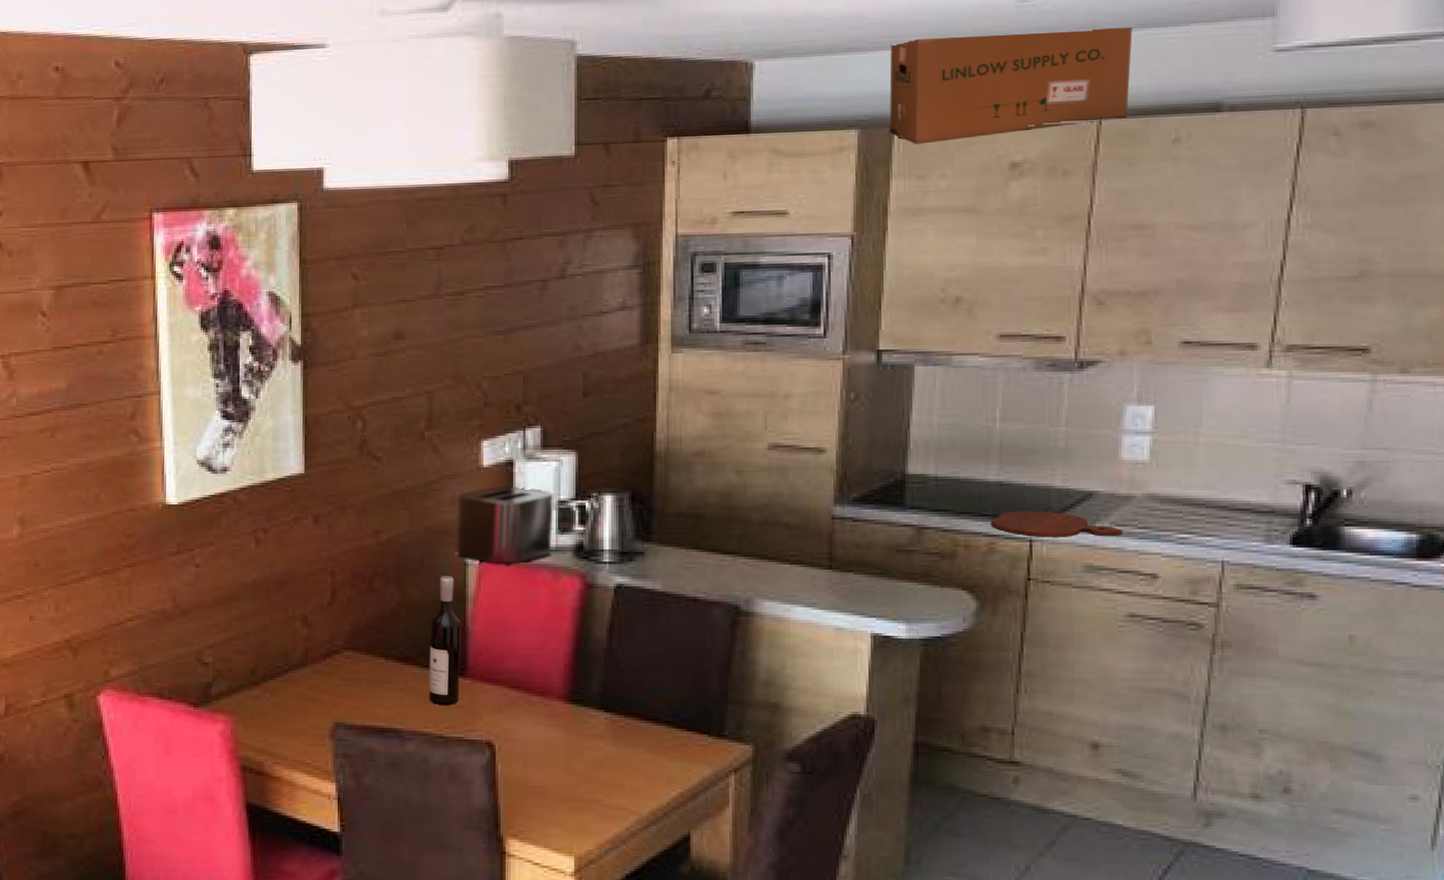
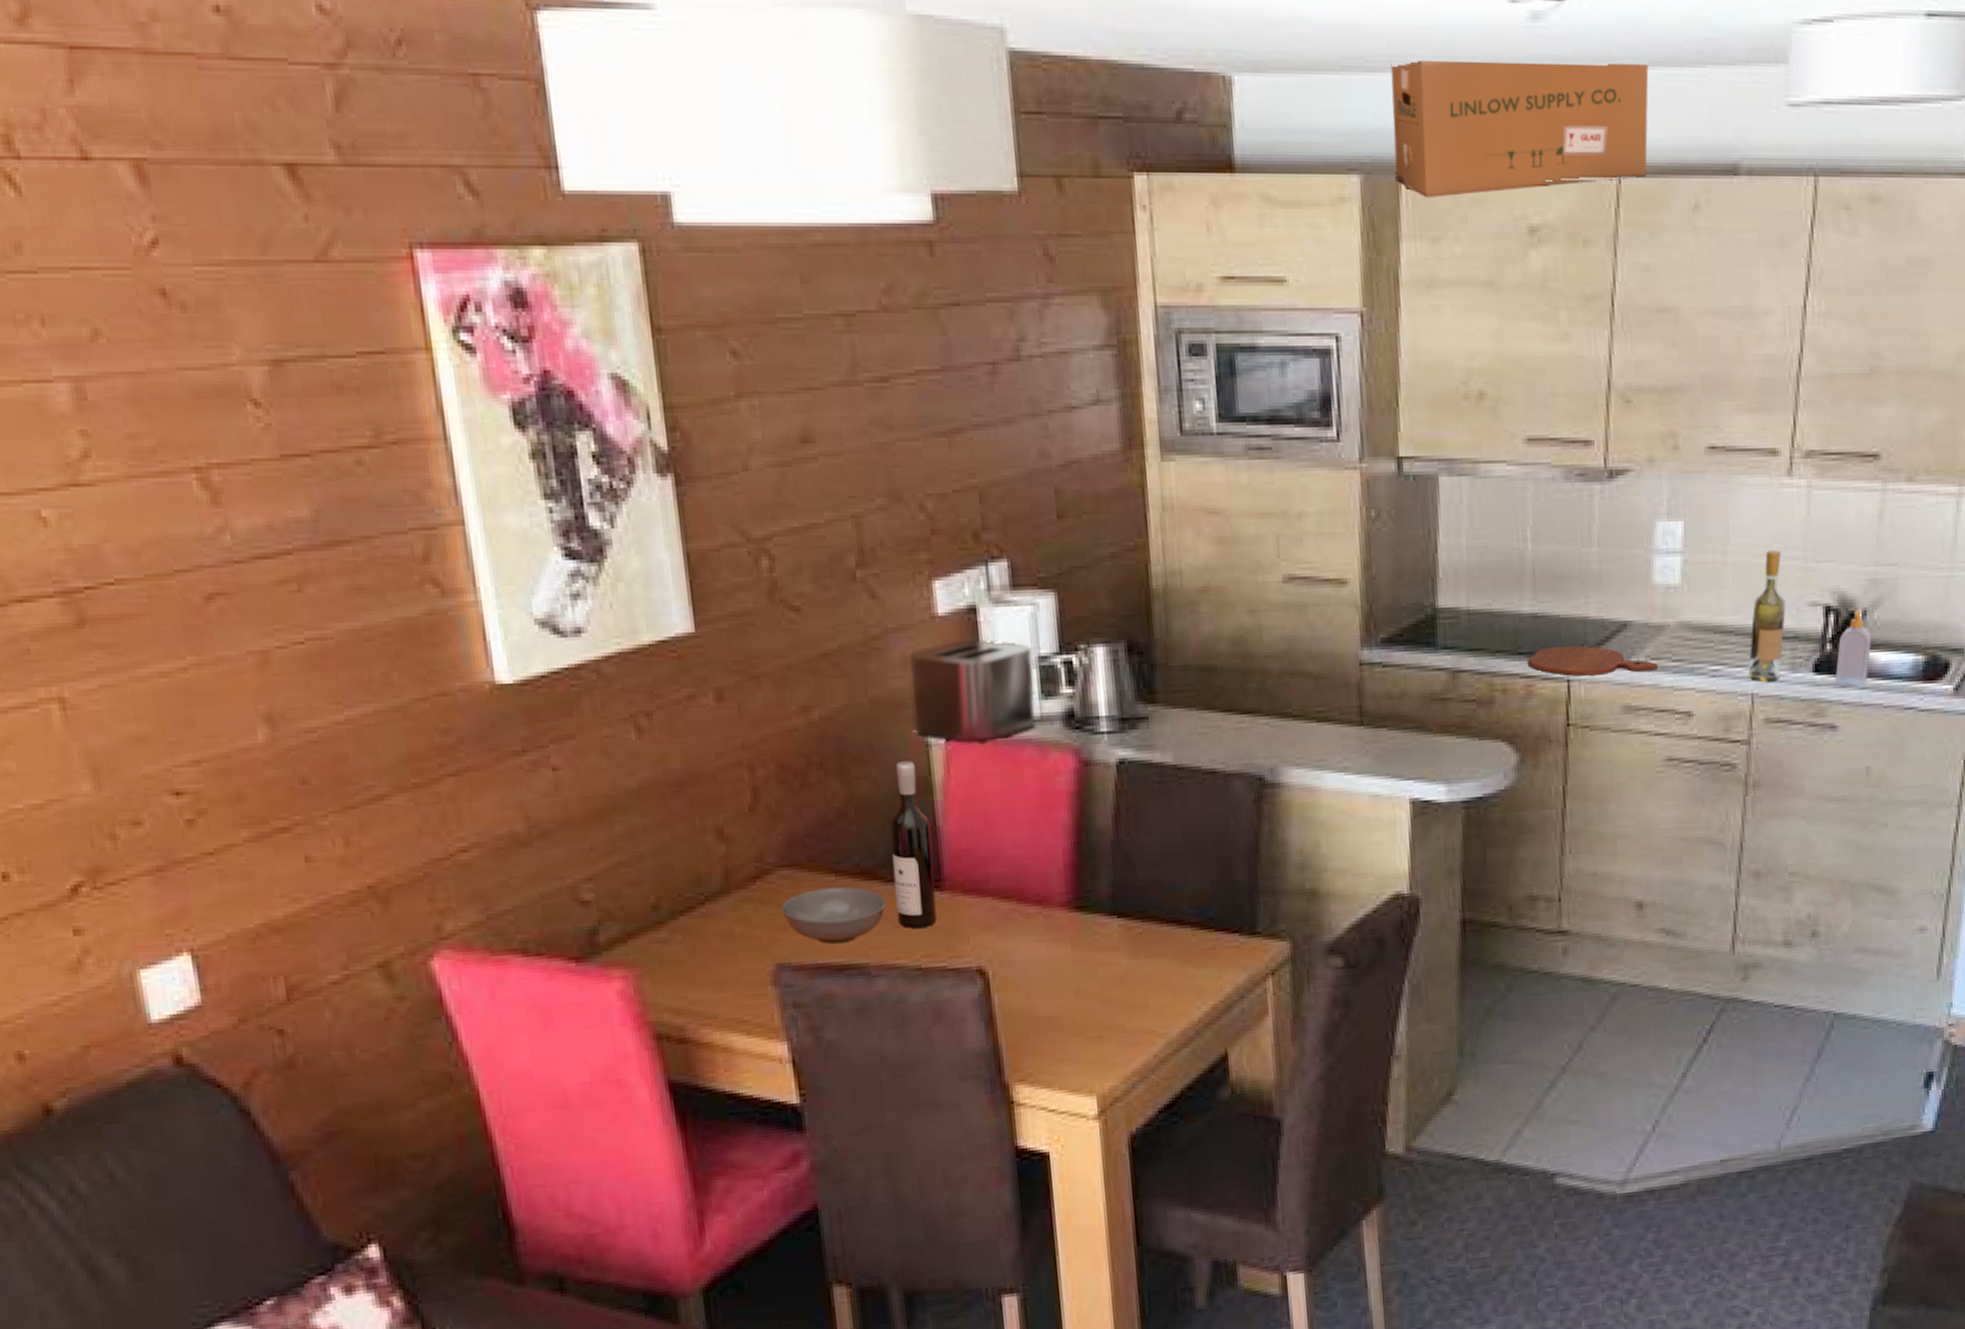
bowl: none [342,668,421,711] -> present [780,887,887,944]
bottle: none [1219,433,1262,551] -> present [1748,550,1786,683]
soap bottle: none [1315,490,1358,561] -> present [1835,610,1872,687]

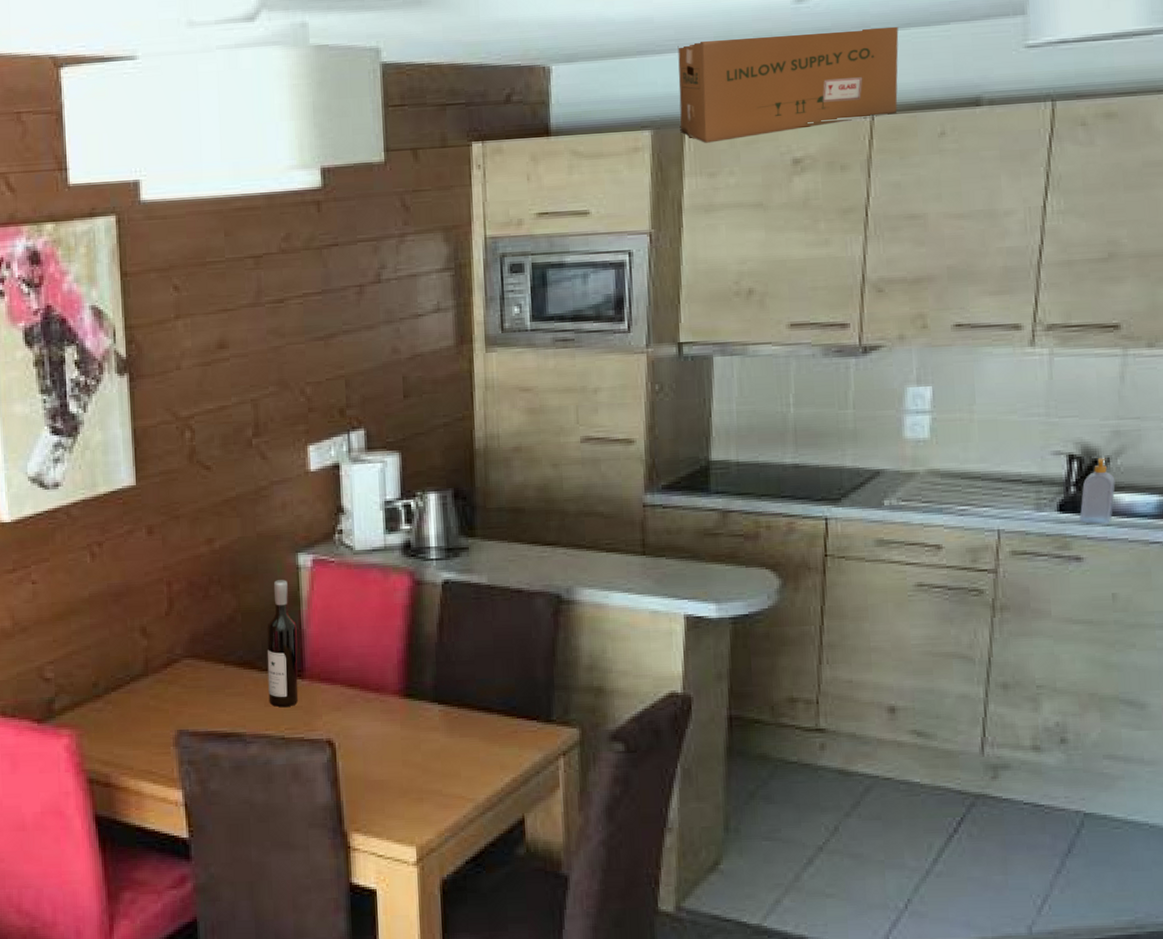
bowl: present [780,887,887,944] -> none [183,674,261,716]
toaster: present [908,640,1035,744] -> none [287,489,381,568]
cutting board: present [1527,645,1658,676] -> none [789,490,908,515]
bottle: present [1748,550,1786,683] -> none [994,408,1030,520]

